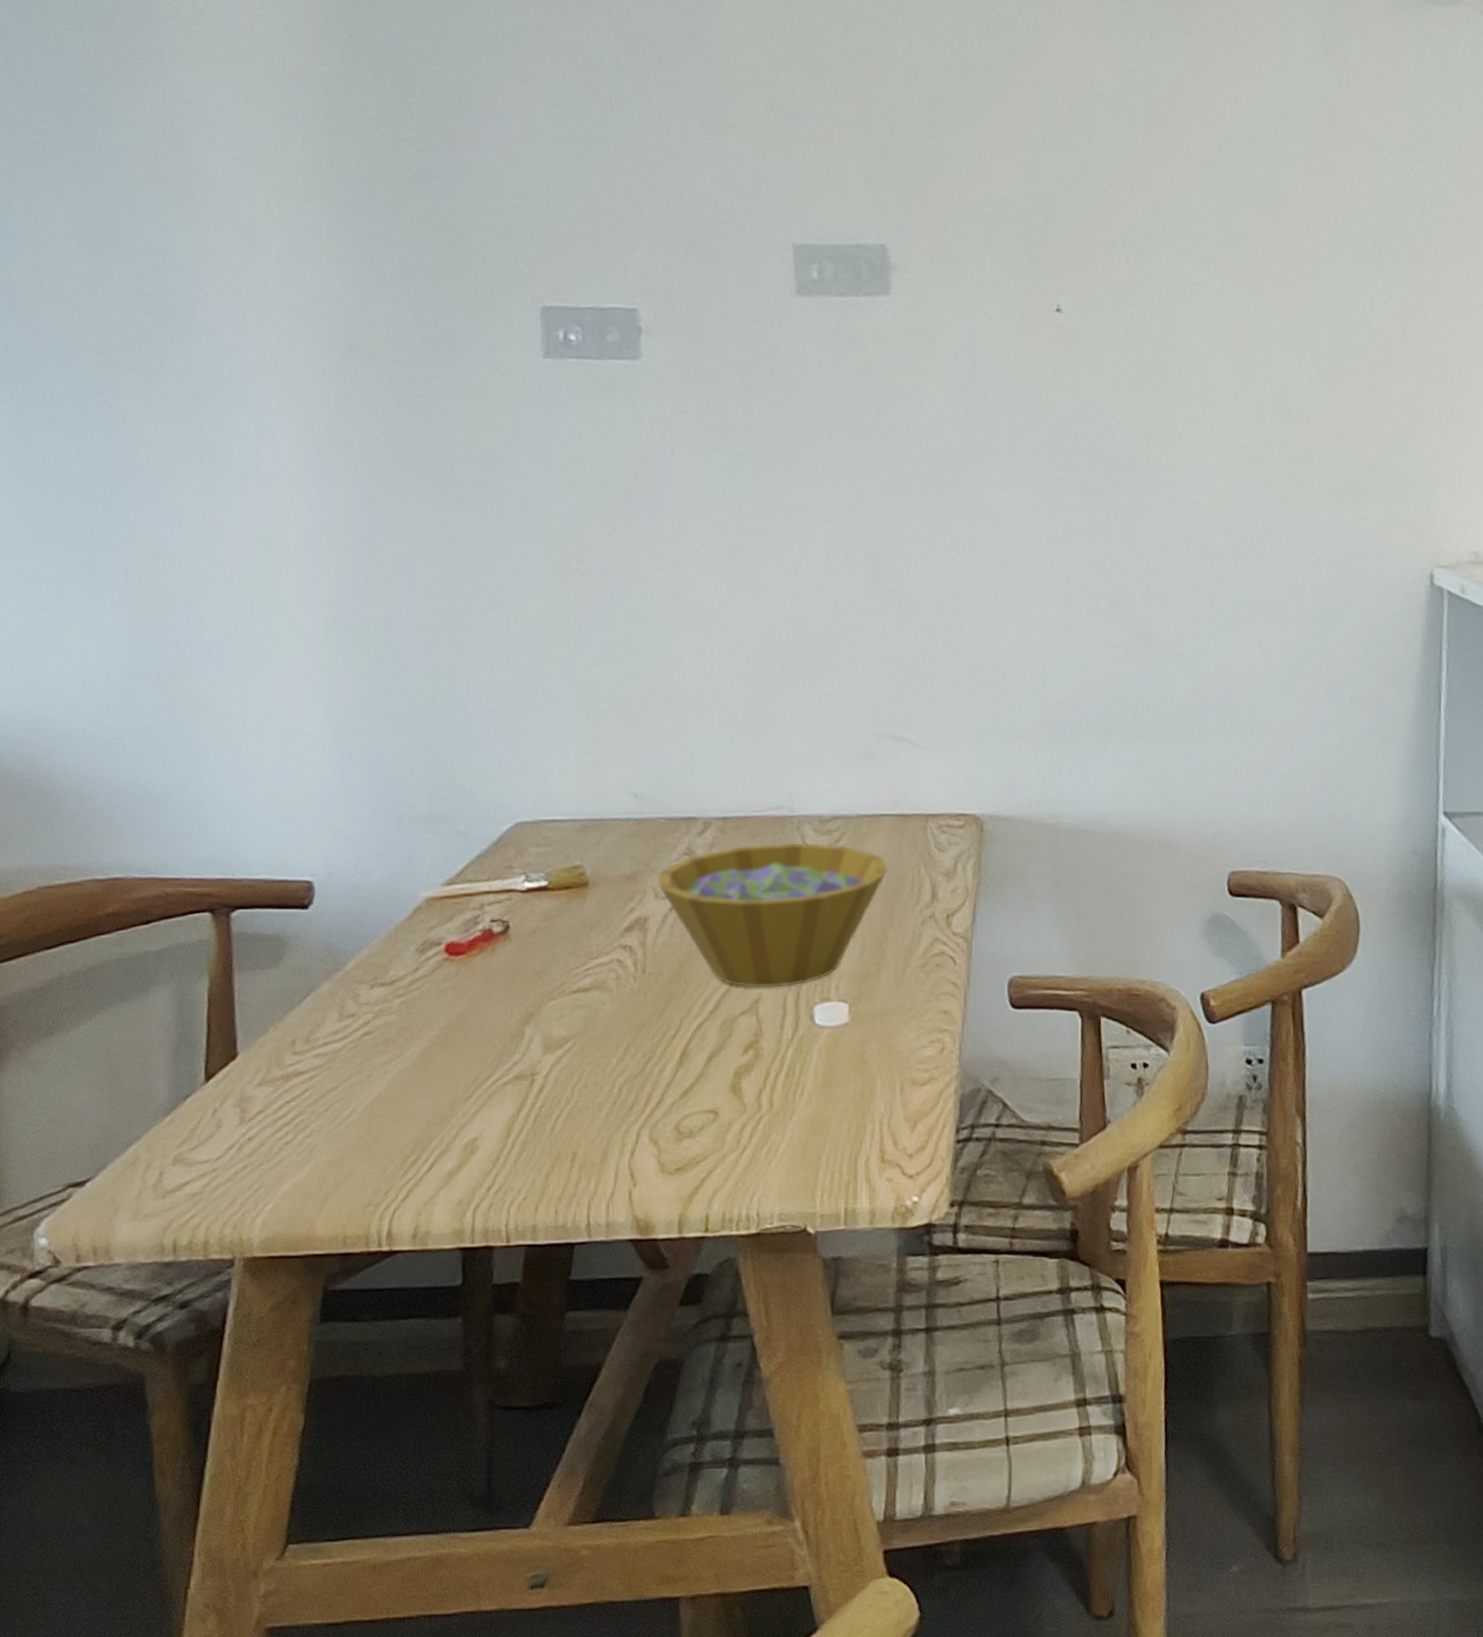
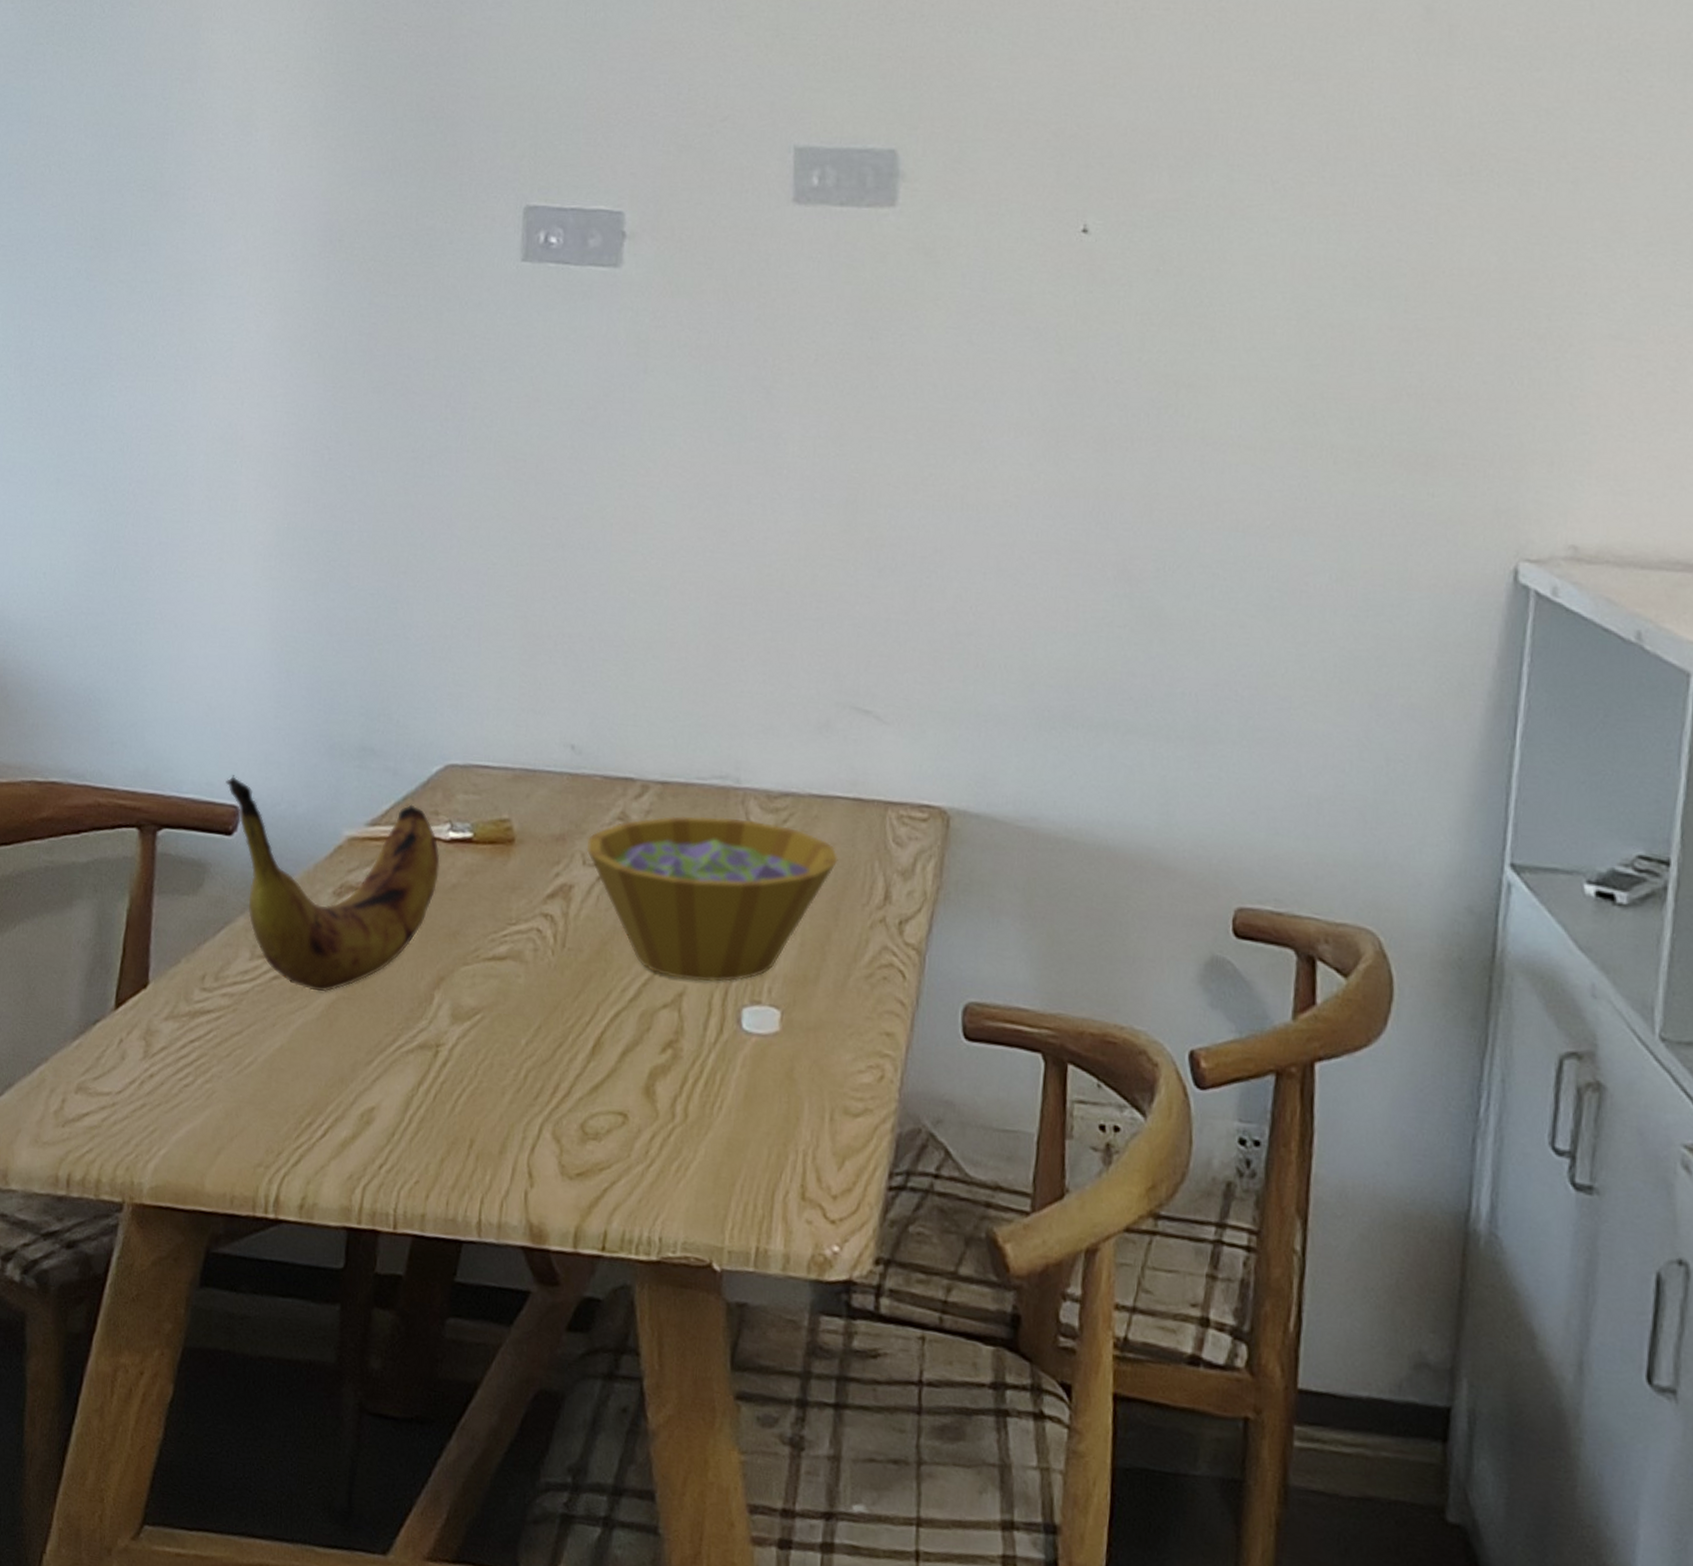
banana: none [296,853,519,1041] -> present [225,775,440,992]

